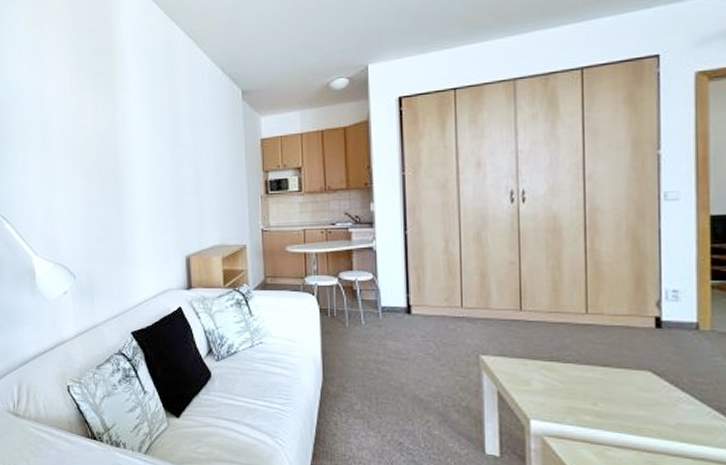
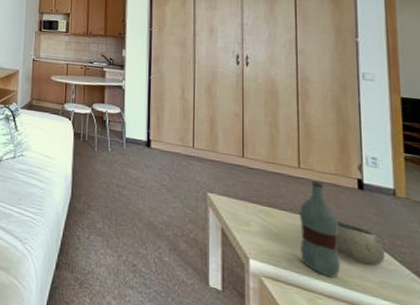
bottle: none [587,325,634,427] -> present [300,180,341,278]
bowl: none [628,366,683,408] -> present [335,220,385,266]

